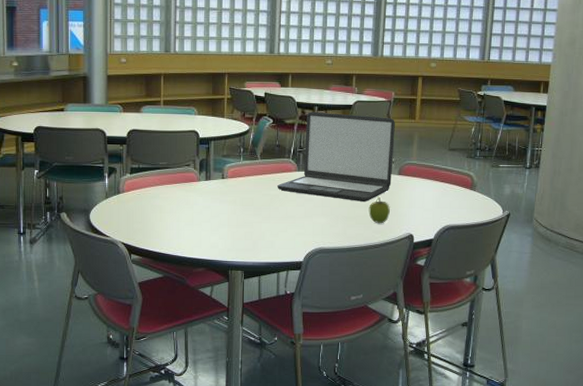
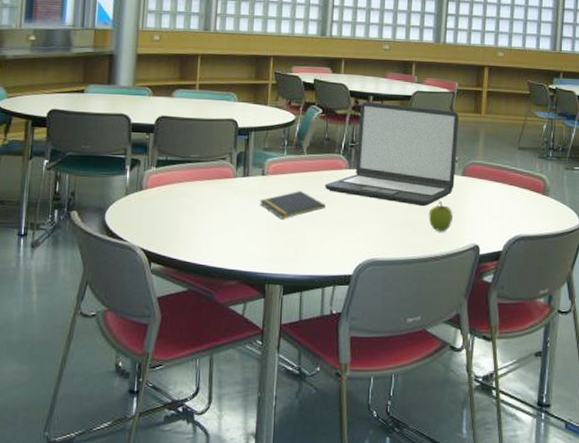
notepad: none [220,191,278,216] -> present [259,191,325,219]

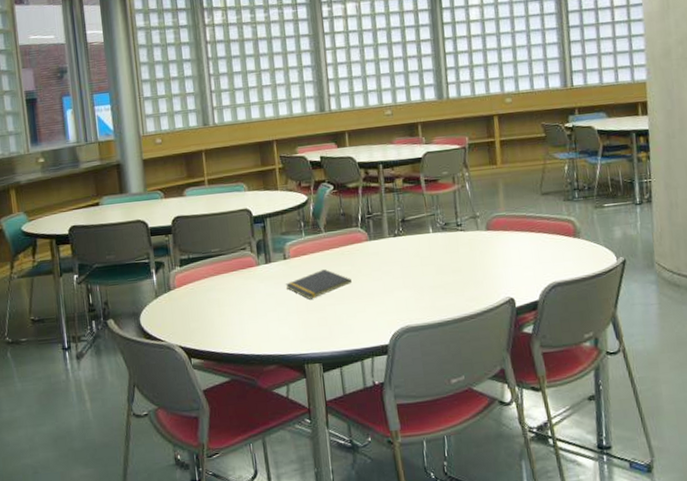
laptop: present [325,102,459,207] -> none [348,166,480,267]
fruit: present [428,200,453,232] -> none [457,258,483,290]

